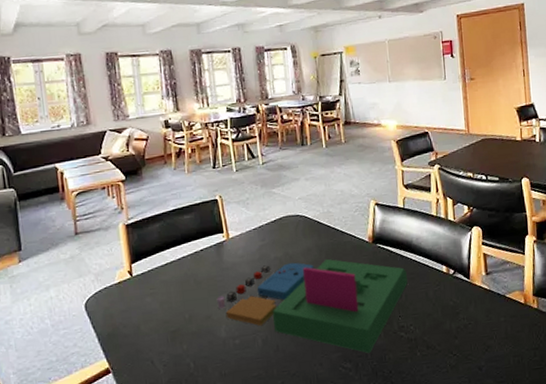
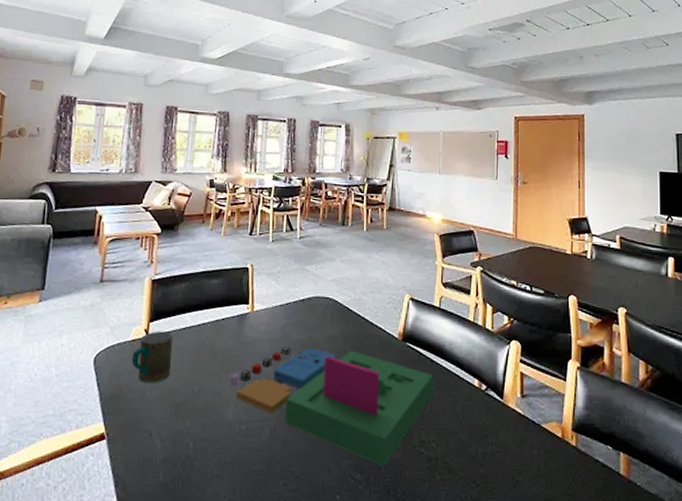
mug: none [120,269,161,319] -> present [131,331,173,383]

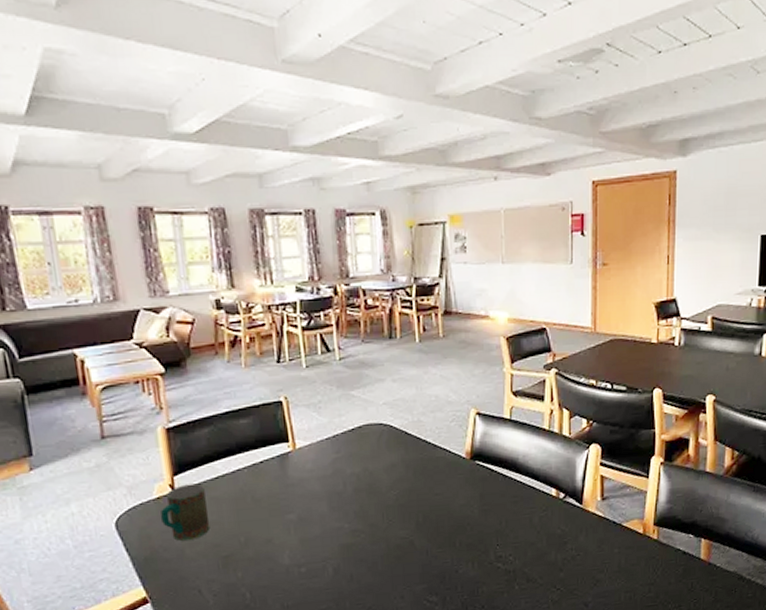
board game: present [229,347,435,467] -> none [279,476,509,587]

